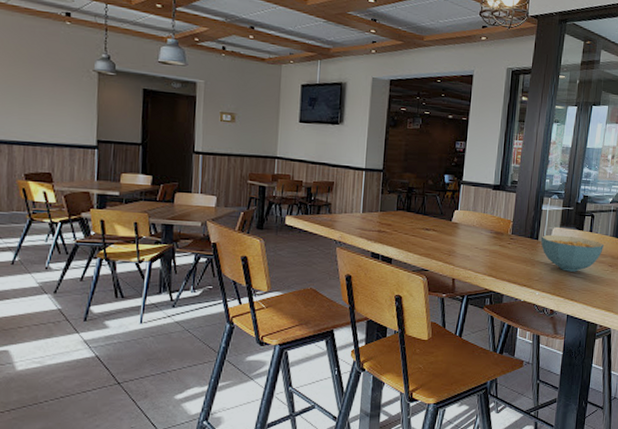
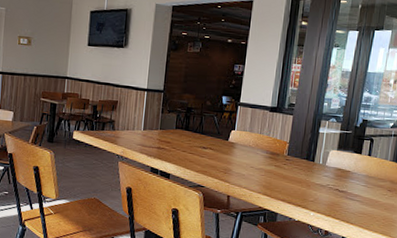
cereal bowl: present [541,234,605,272] -> none [317,157,384,195]

